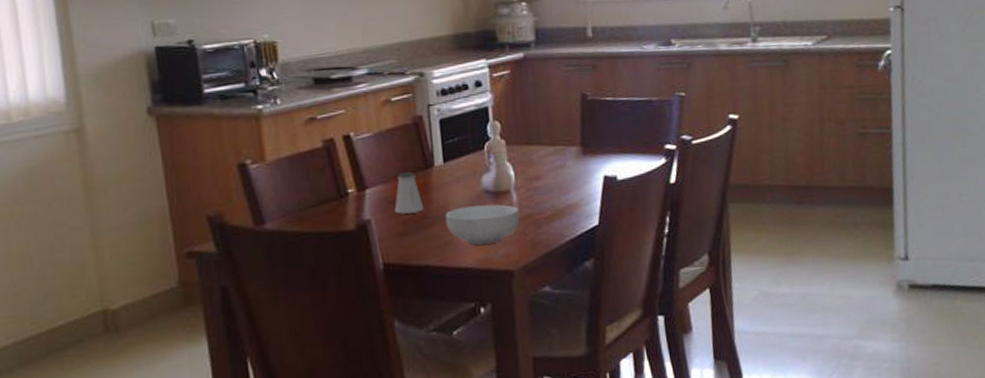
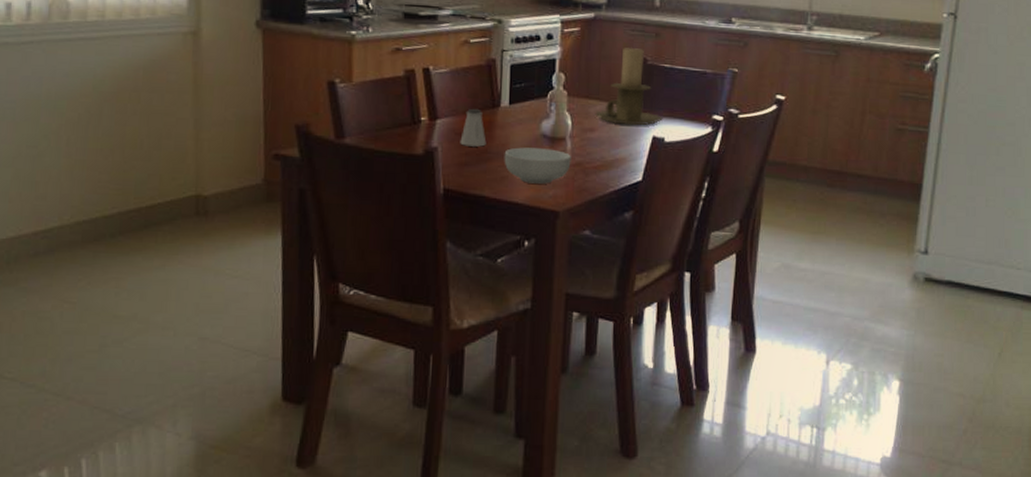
candle holder: none [538,83,614,168] -> present [595,47,664,126]

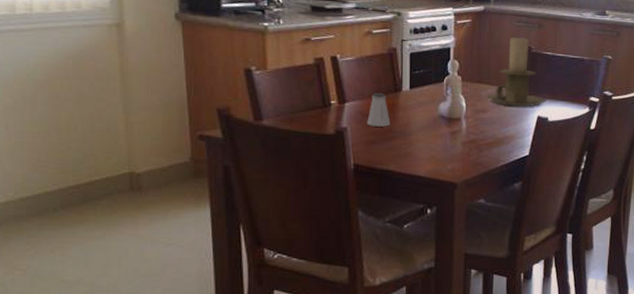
cereal bowl: present [504,147,571,184] -> none [407,127,466,159]

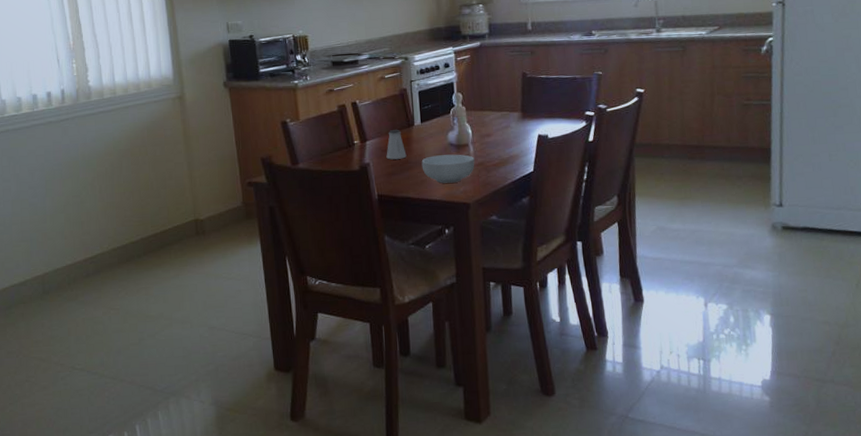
cereal bowl: none [407,127,466,159] -> present [421,154,475,183]
candle holder: present [486,37,547,107] -> none [489,65,546,128]

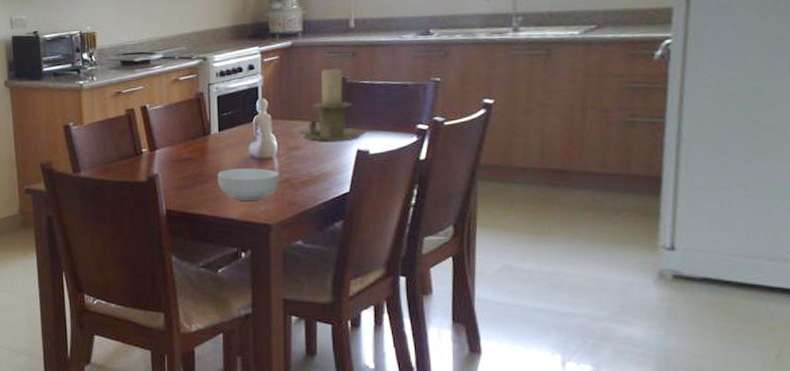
saltshaker: present [386,129,407,160] -> none [177,137,201,171]
candle holder: none [489,65,546,128] -> present [299,68,367,141]

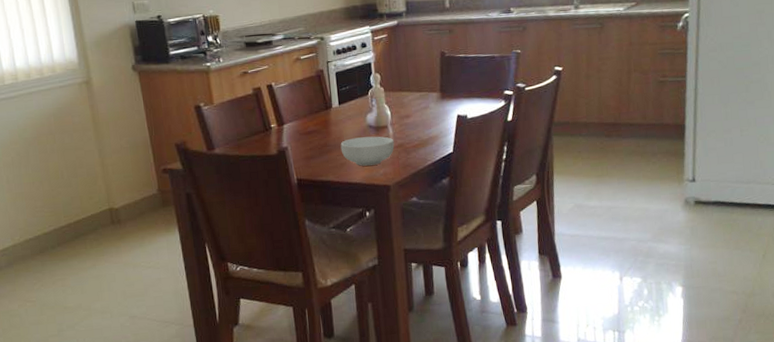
candle holder: present [299,68,367,141] -> none [408,44,465,109]

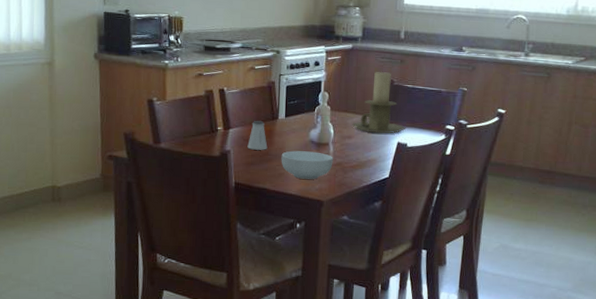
saltshaker: none [304,111,325,143] -> present [247,120,268,150]
candle holder: none [408,44,465,109] -> present [352,71,407,134]

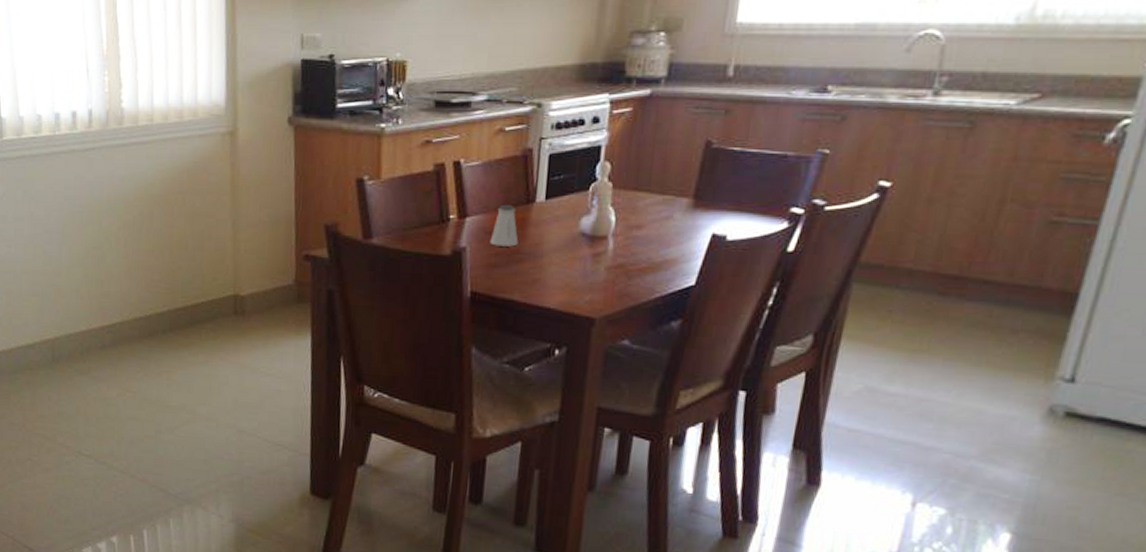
cereal bowl: present [281,151,333,179] -> none [536,247,613,288]
candle holder: present [352,71,407,134] -> none [643,128,728,222]

